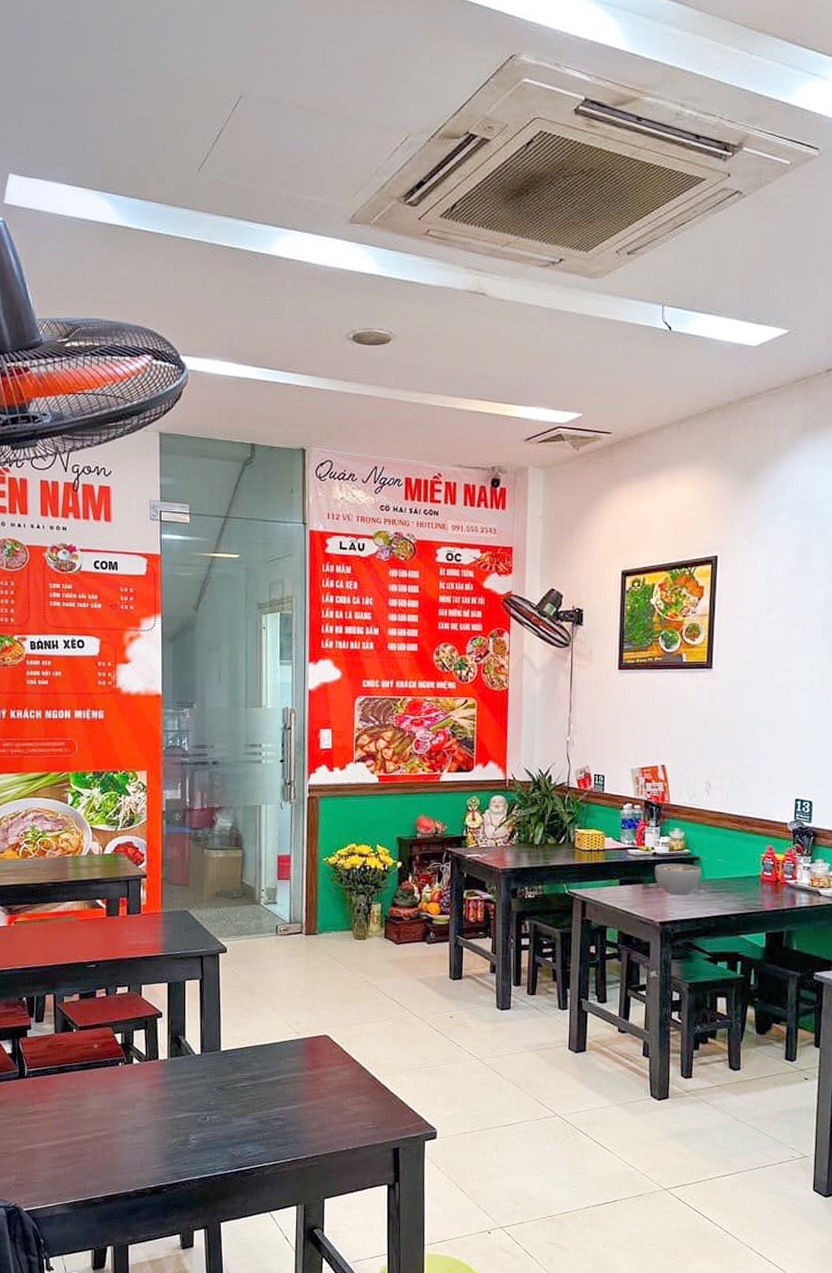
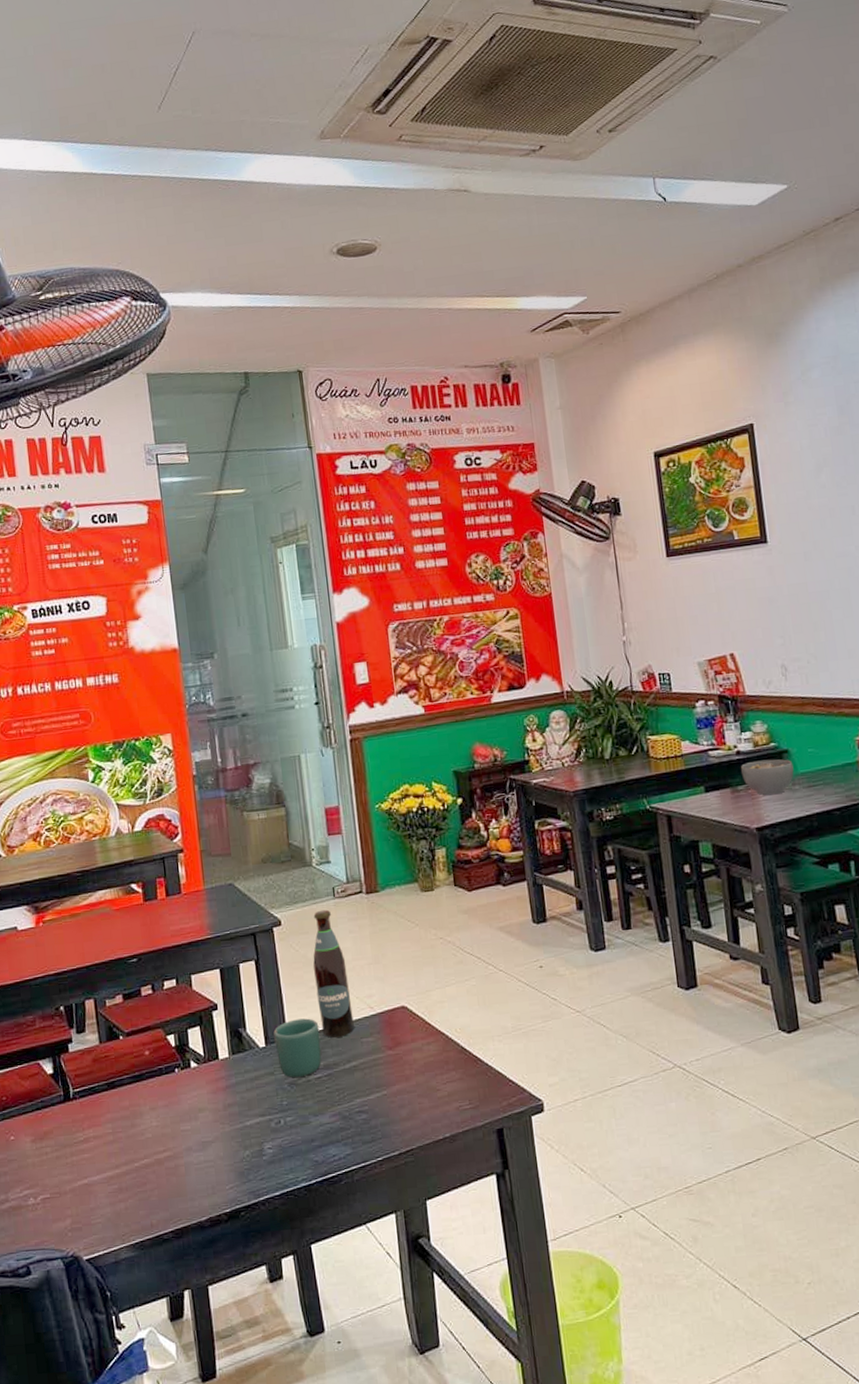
cup: none [209,1034,250,1083] -> present [273,1018,322,1077]
bottle: none [251,944,281,1054] -> present [313,909,354,1038]

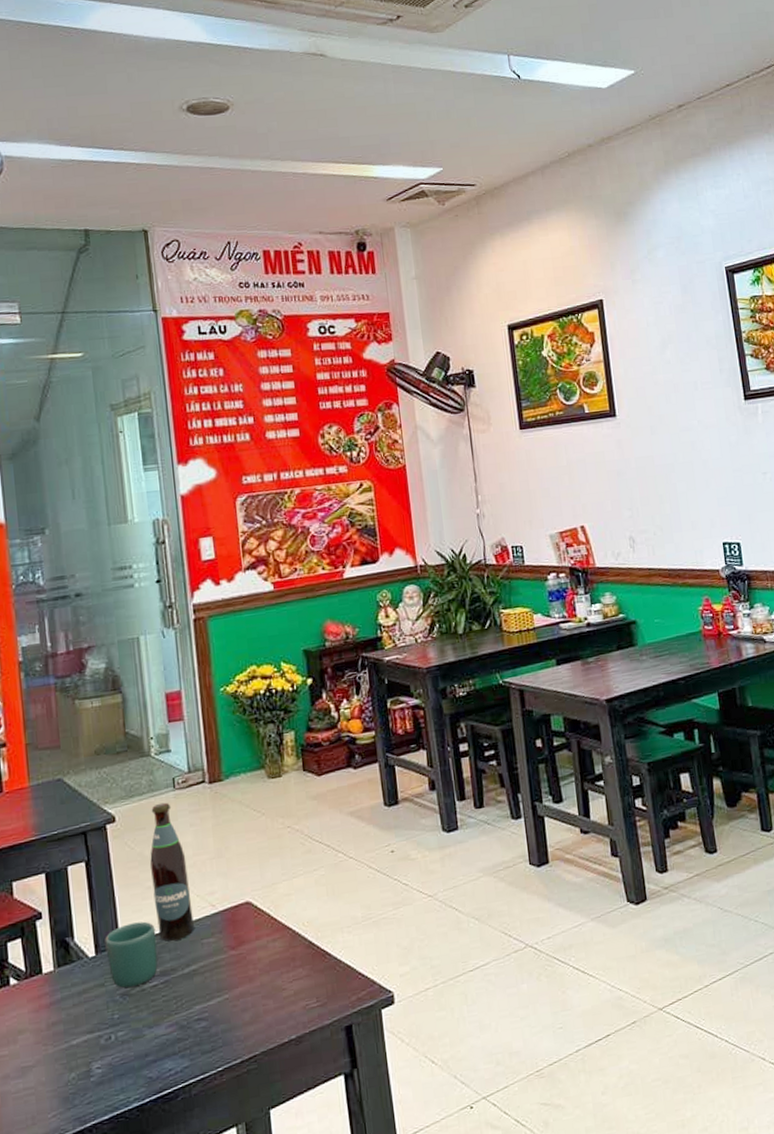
soup bowl: present [741,759,794,795] -> none [591,630,642,667]

